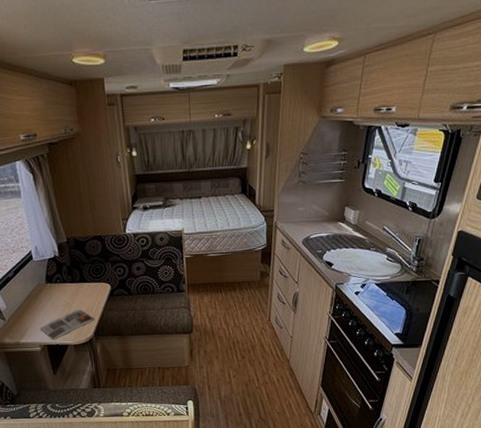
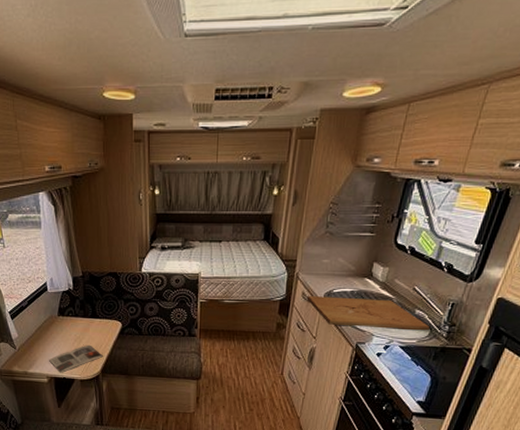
cutting board: none [286,241,401,270] -> present [306,296,431,331]

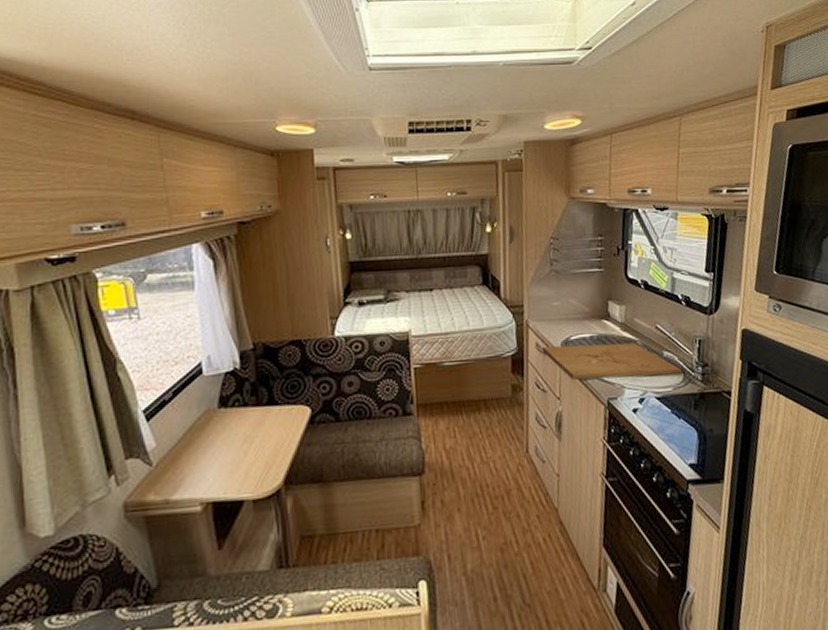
magazine: present [49,344,103,373] -> none [204,445,286,494]

